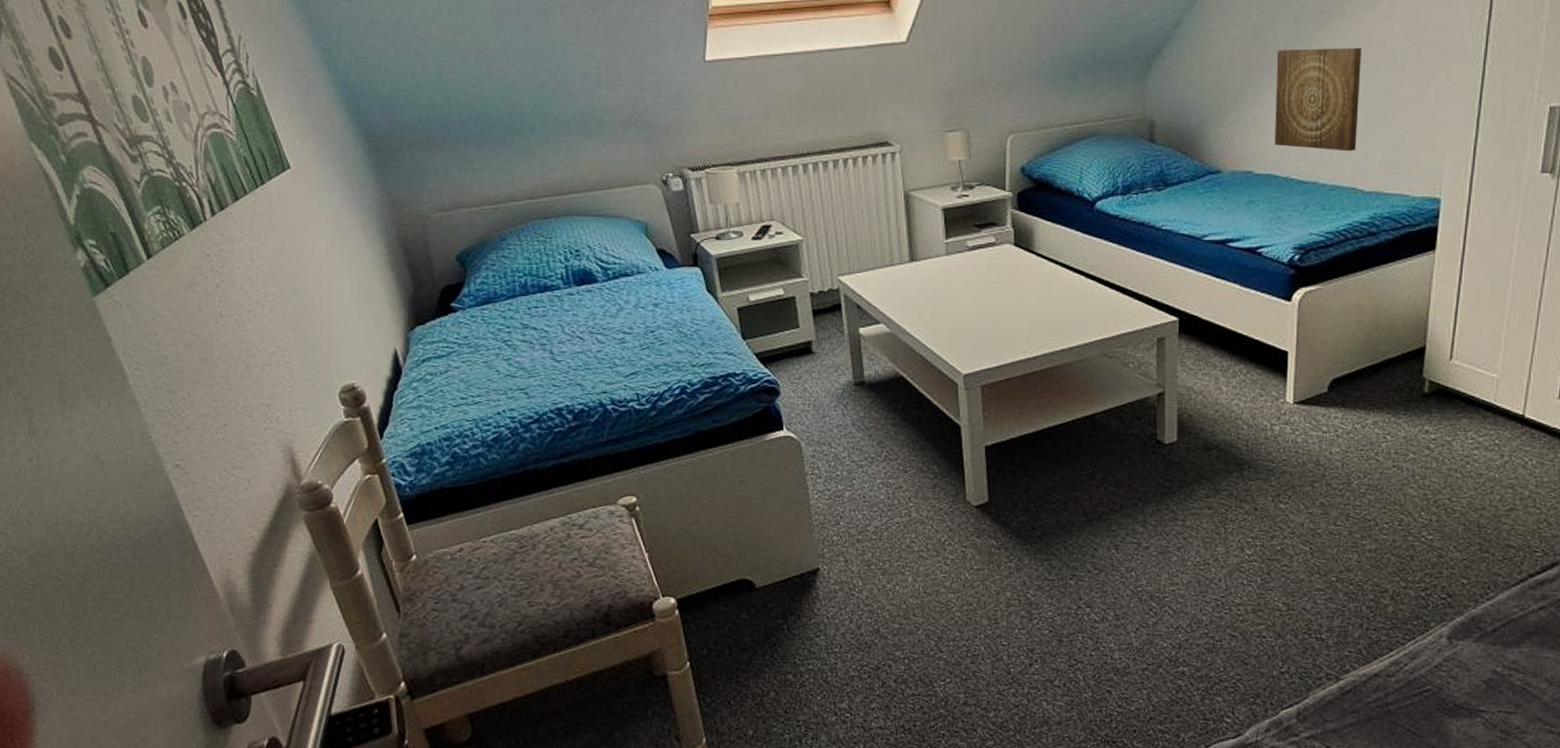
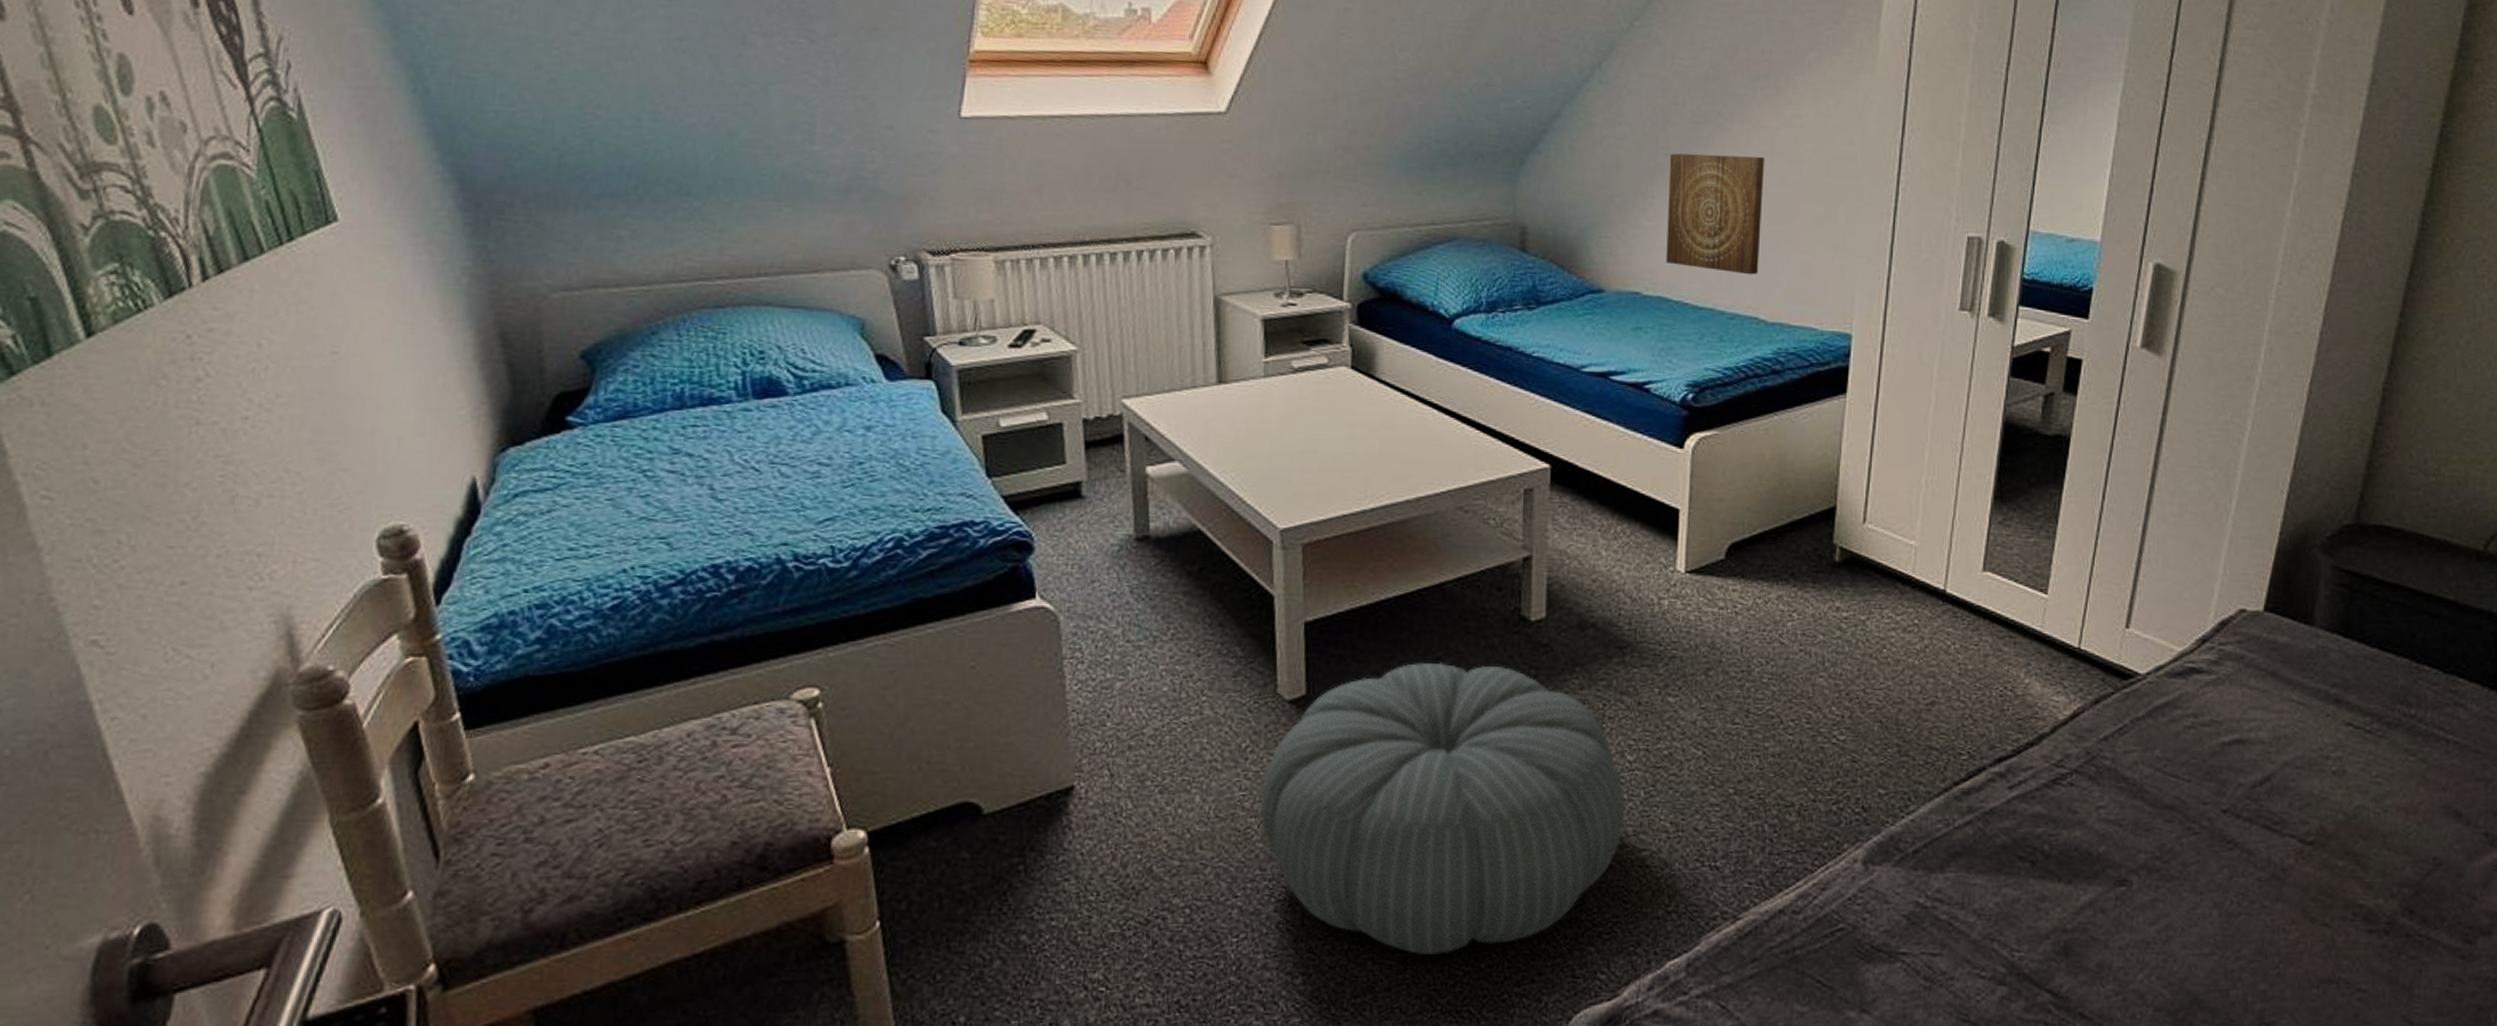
pouf: none [957,476,1246,700] -> present [1260,662,1626,956]

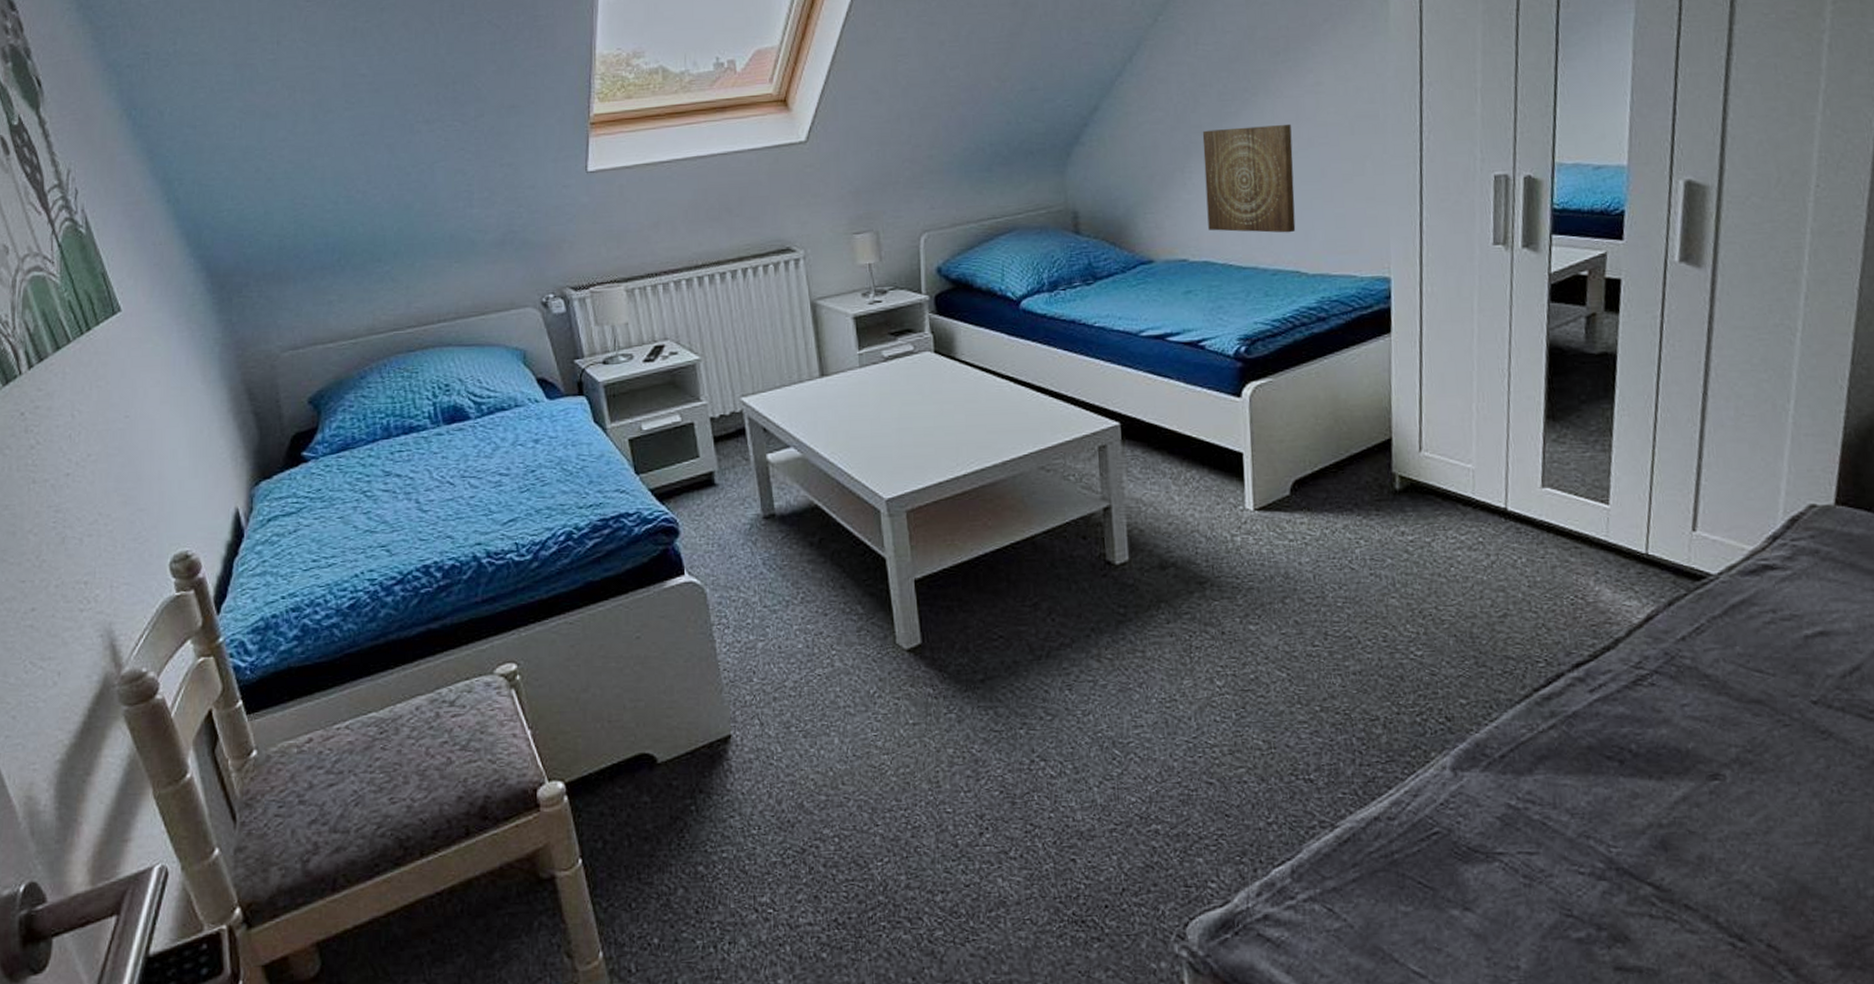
pouf: present [1260,662,1626,956] -> none [891,606,1220,872]

